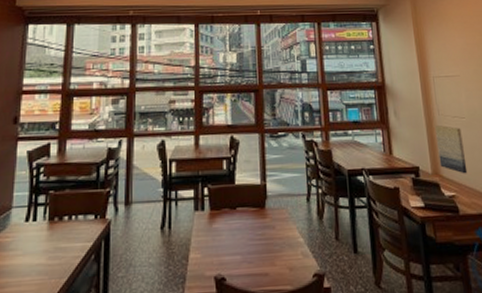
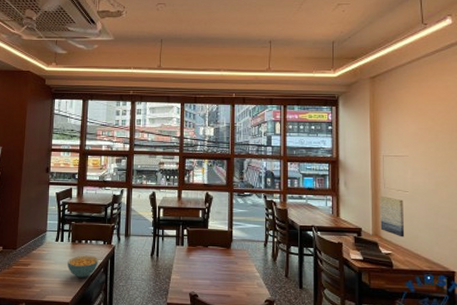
cereal bowl: none [42,237,88,272] -> present [68,255,99,278]

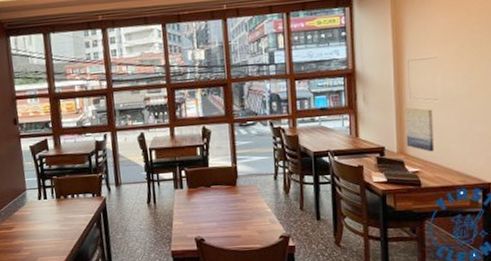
cereal bowl: present [68,255,99,278] -> none [55,210,90,235]

